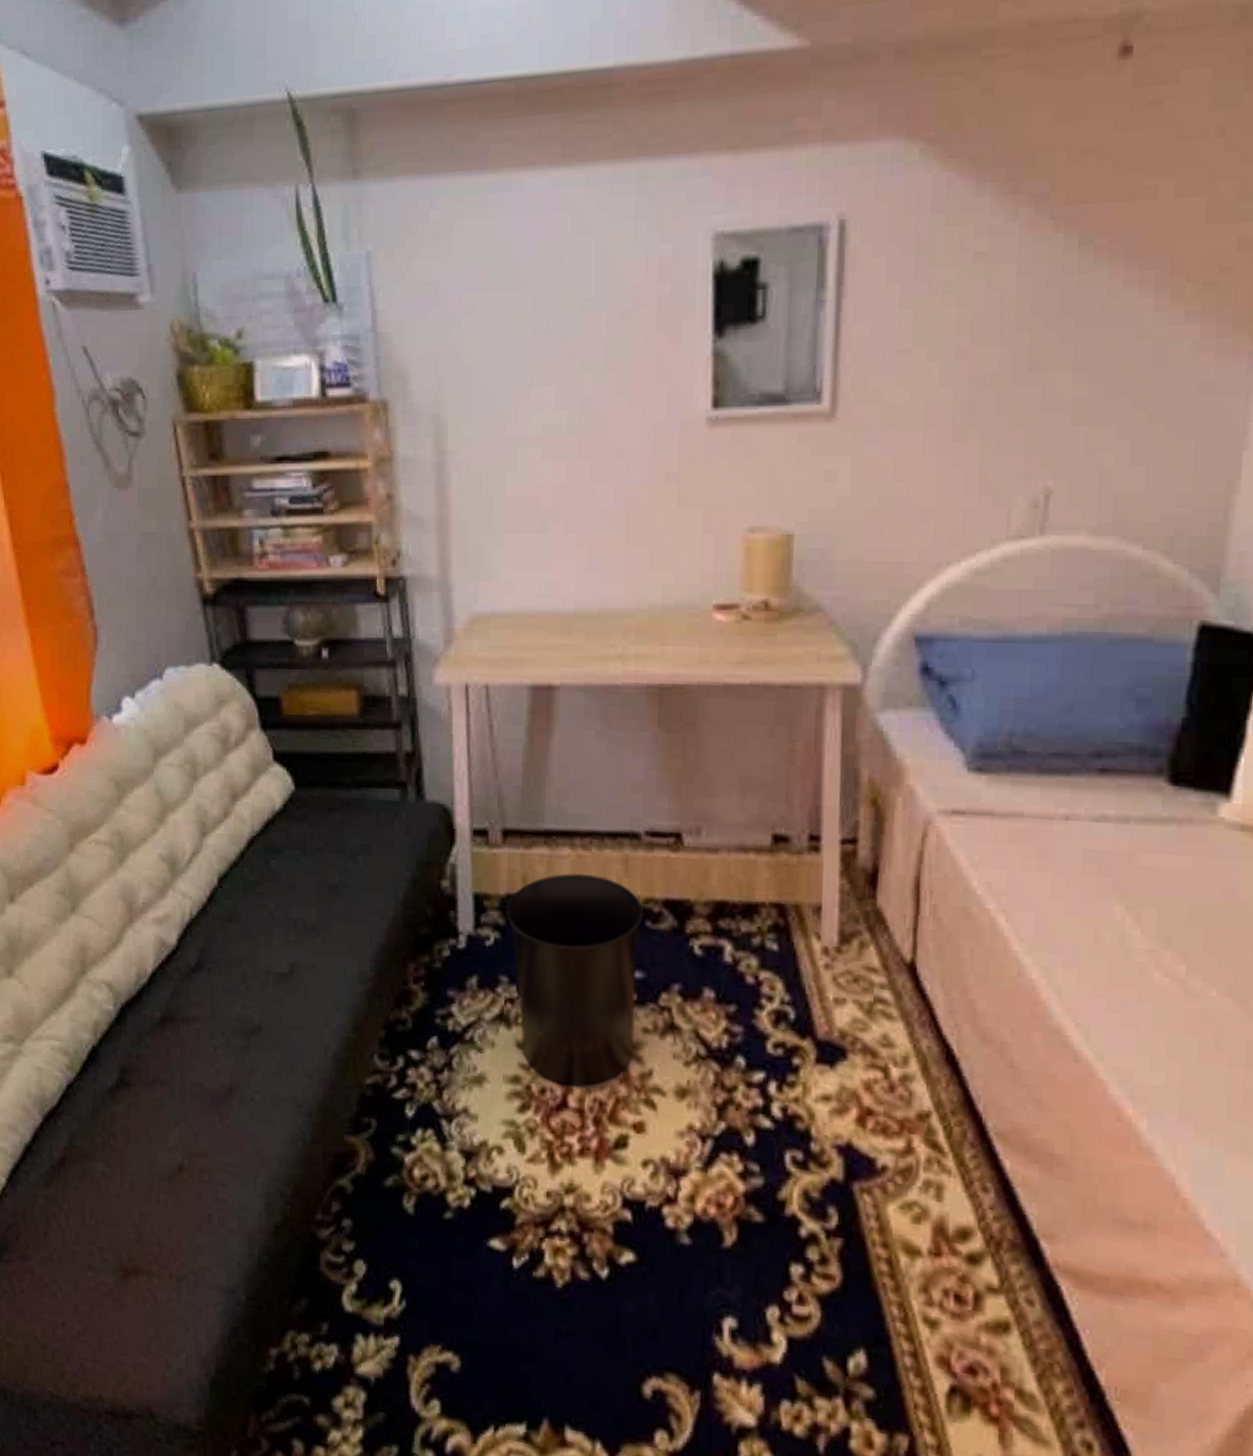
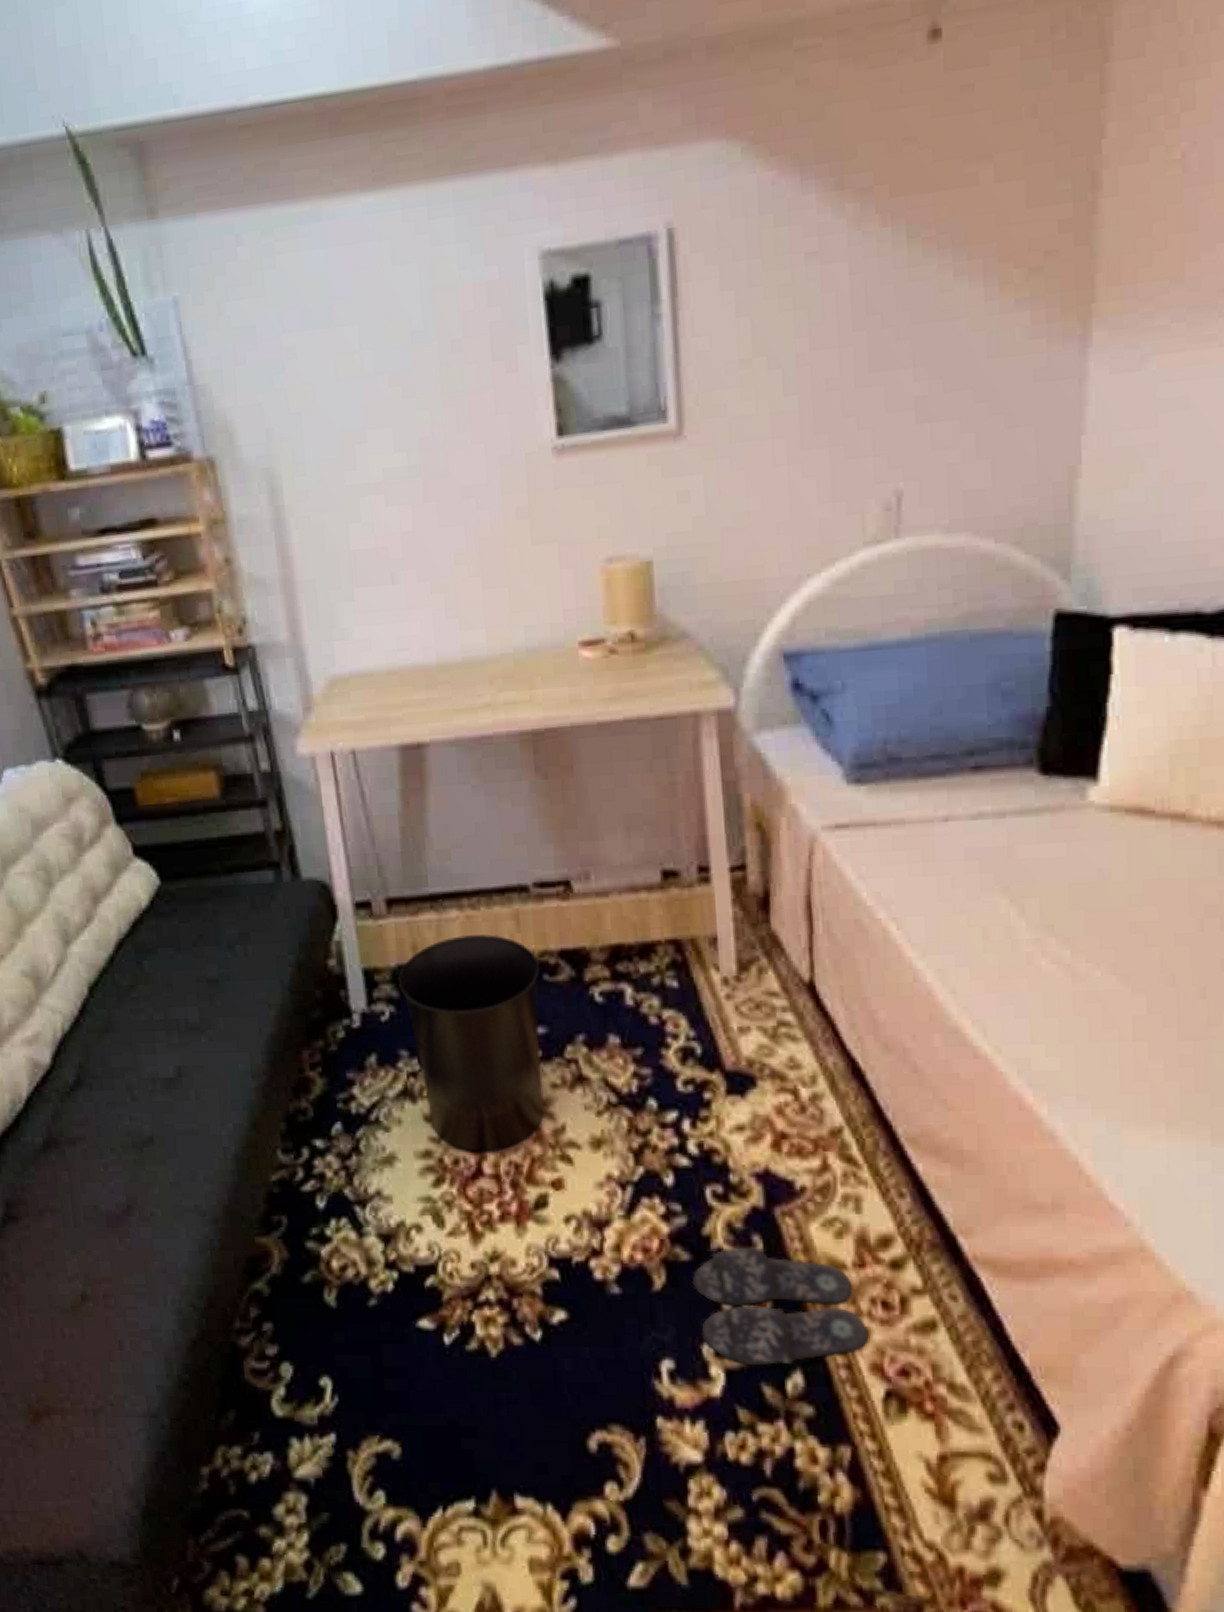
slippers: none [762,1215,938,1343] -> present [691,1247,869,1366]

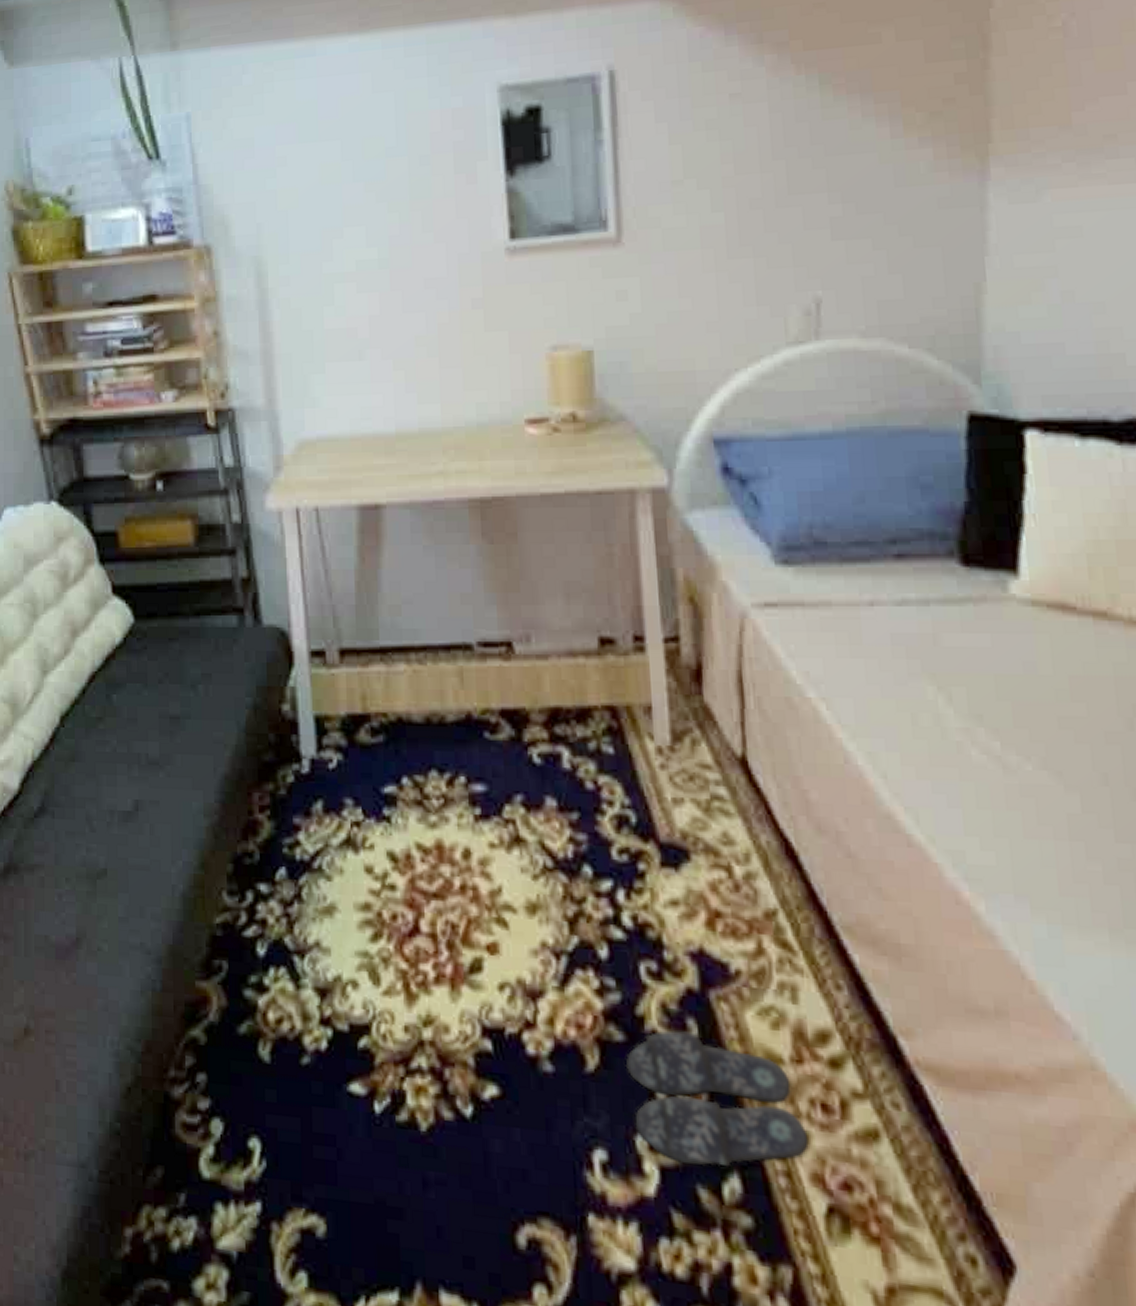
waste bin: present [398,933,545,1152] -> none [347,688,482,909]

